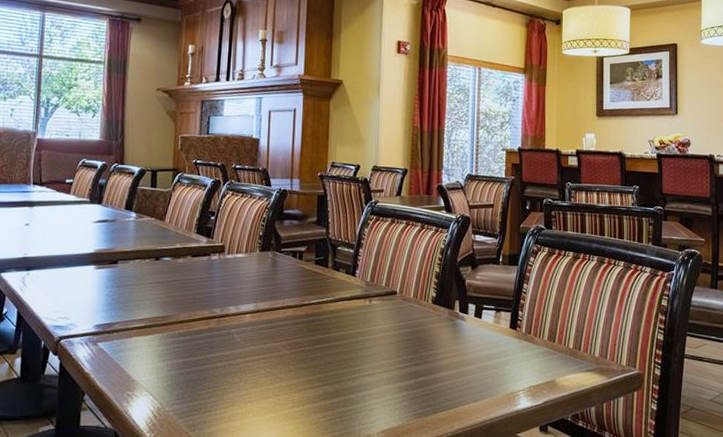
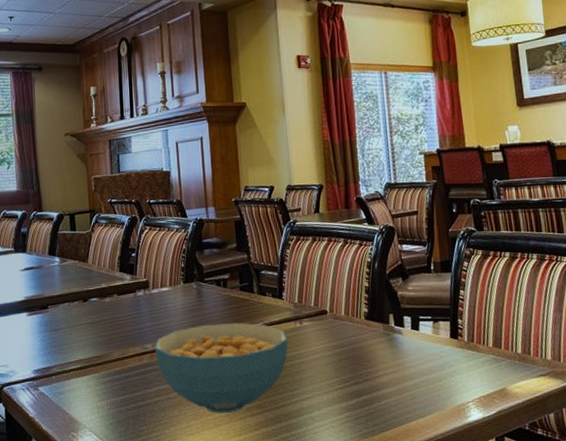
cereal bowl: none [222,294,356,383] -> present [154,322,288,413]

